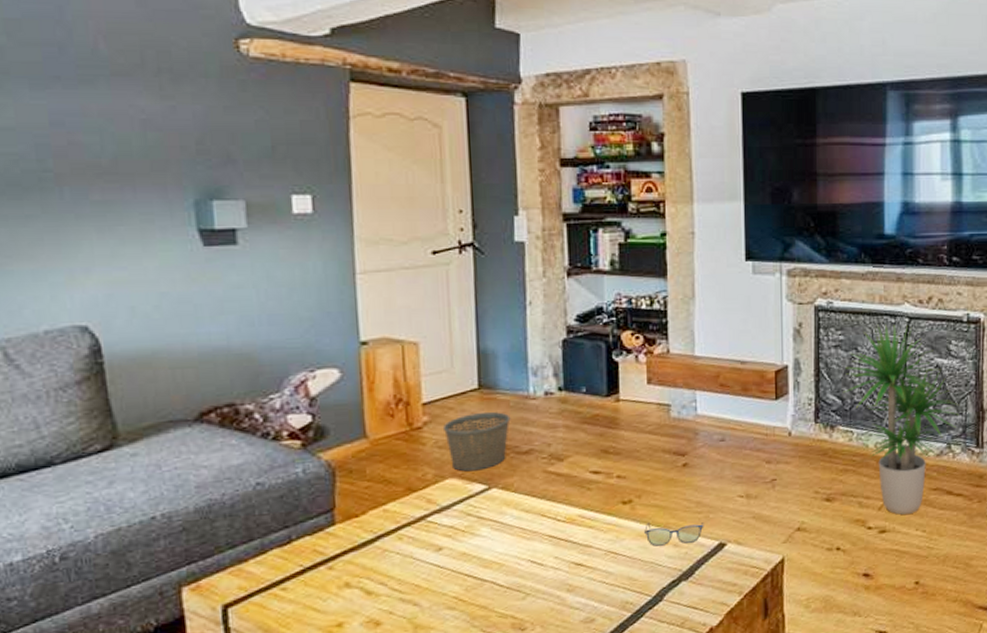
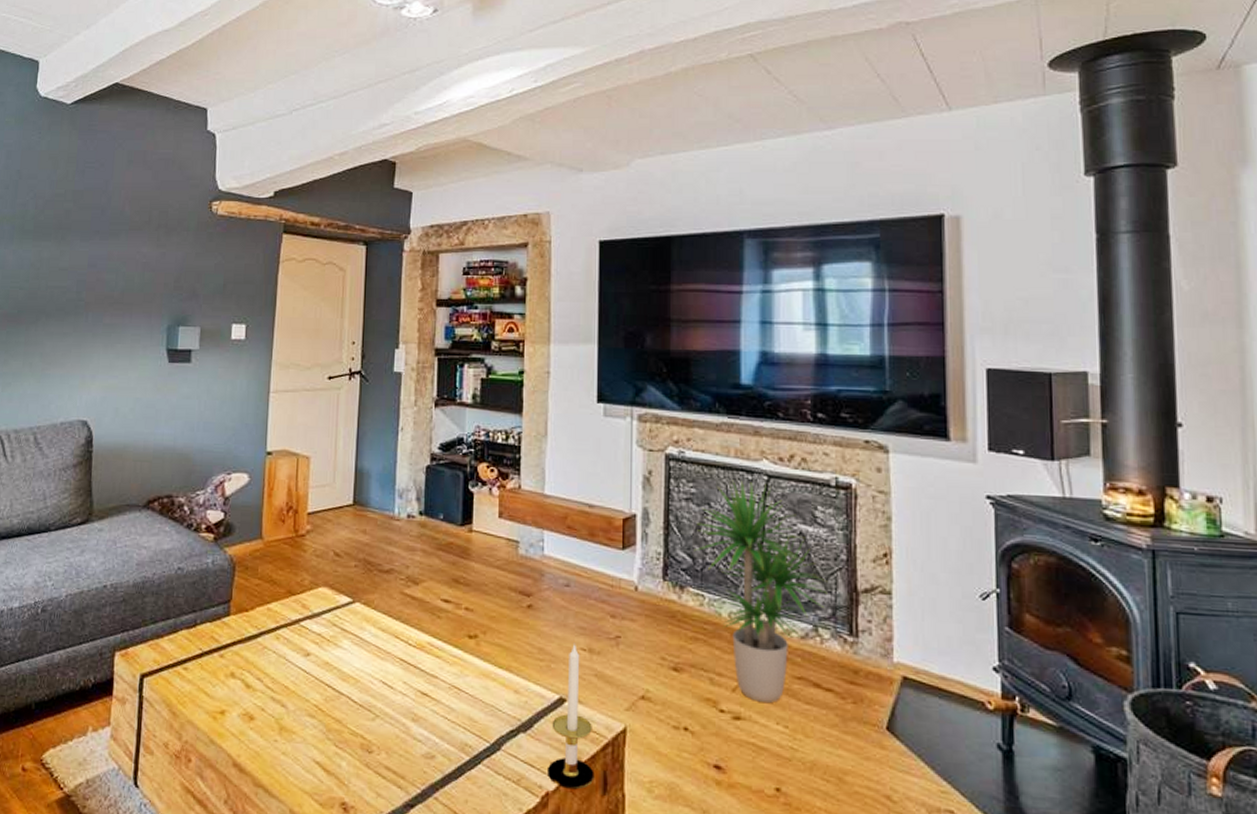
basket: present [442,411,511,472] -> none [321,527,377,583]
glasses: present [644,522,704,546] -> none [487,662,545,692]
candle: none [709,491,756,622] -> present [546,642,595,790]

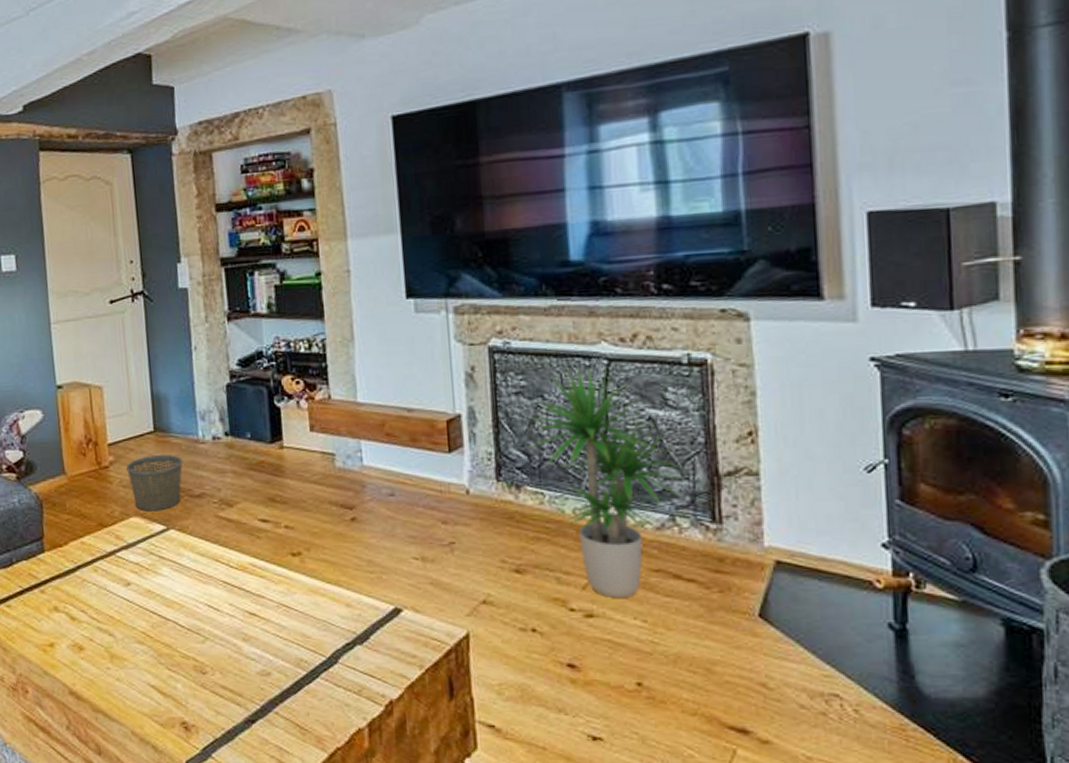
basket: none [321,527,377,583] -> present [125,454,183,511]
candle: present [546,642,595,790] -> none [388,552,439,697]

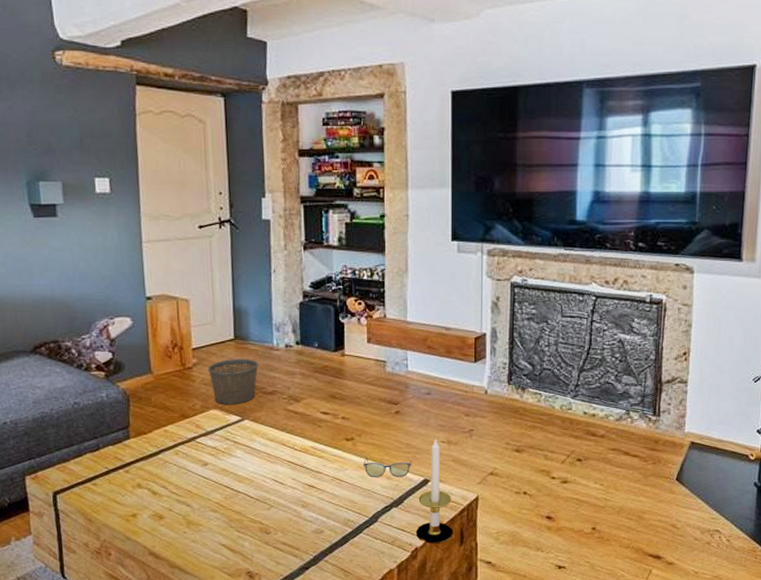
glasses: none [315,578,377,604] -> present [363,457,412,477]
candle: none [388,552,439,697] -> present [415,437,453,544]
potted plant: present [528,367,684,598] -> none [533,301,639,469]

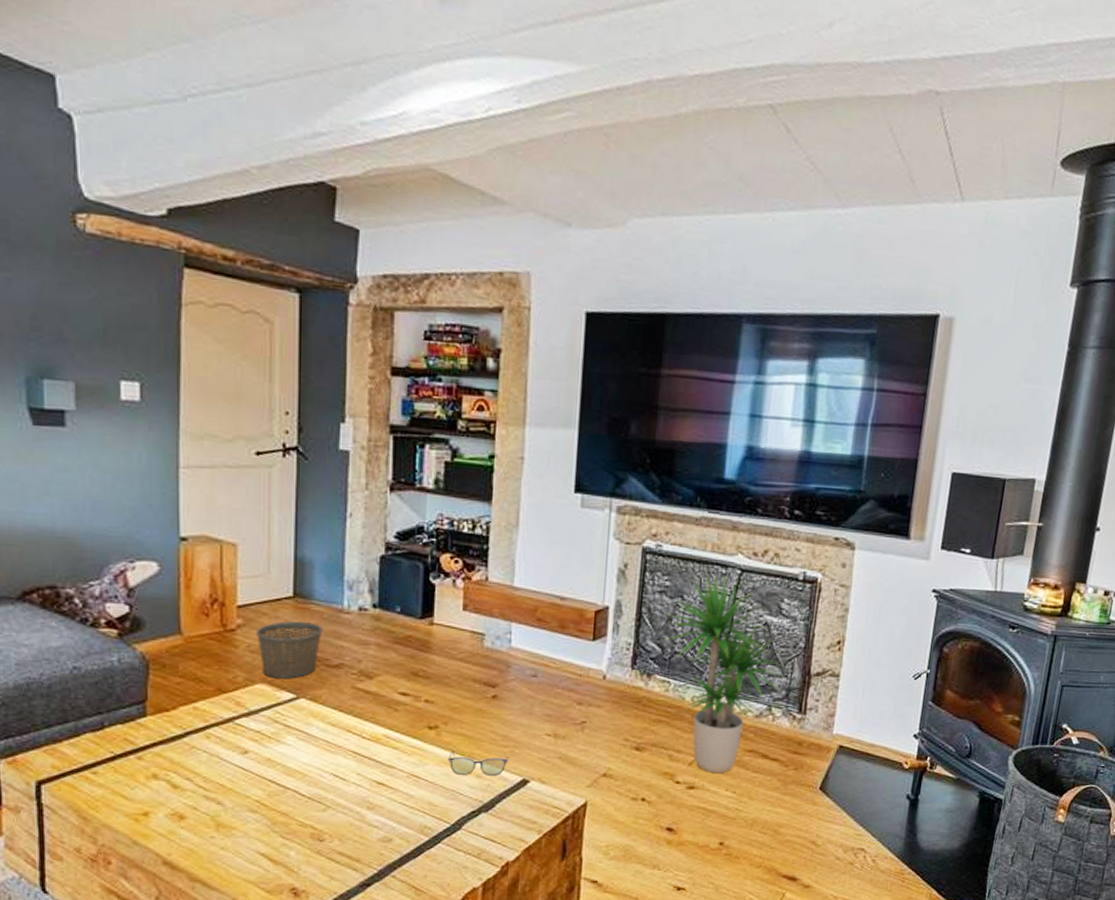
candle: present [415,437,453,544] -> none [507,729,554,858]
potted plant: none [533,301,639,469] -> present [663,573,785,773]

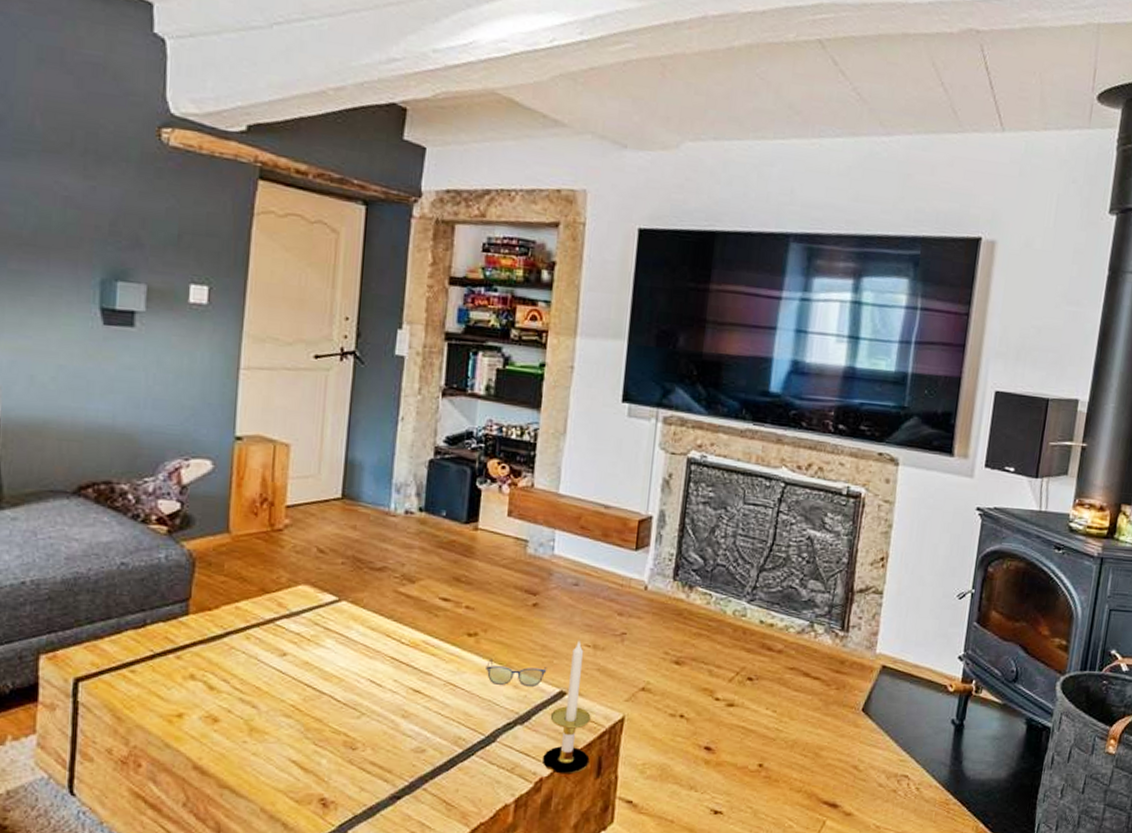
basket: present [255,621,323,679] -> none [302,522,369,581]
candle: none [507,729,554,858] -> present [542,639,591,775]
potted plant: present [663,573,785,773] -> none [706,486,828,691]

